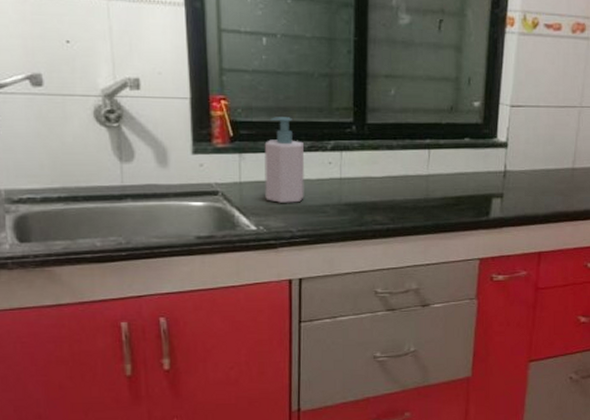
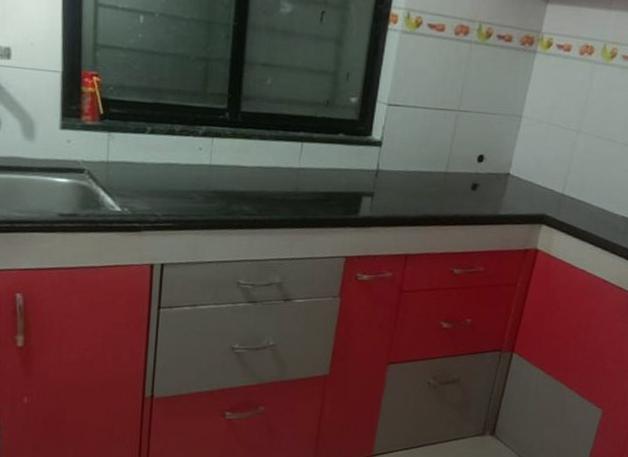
soap bottle: present [264,117,304,203] -> none [132,97,175,187]

